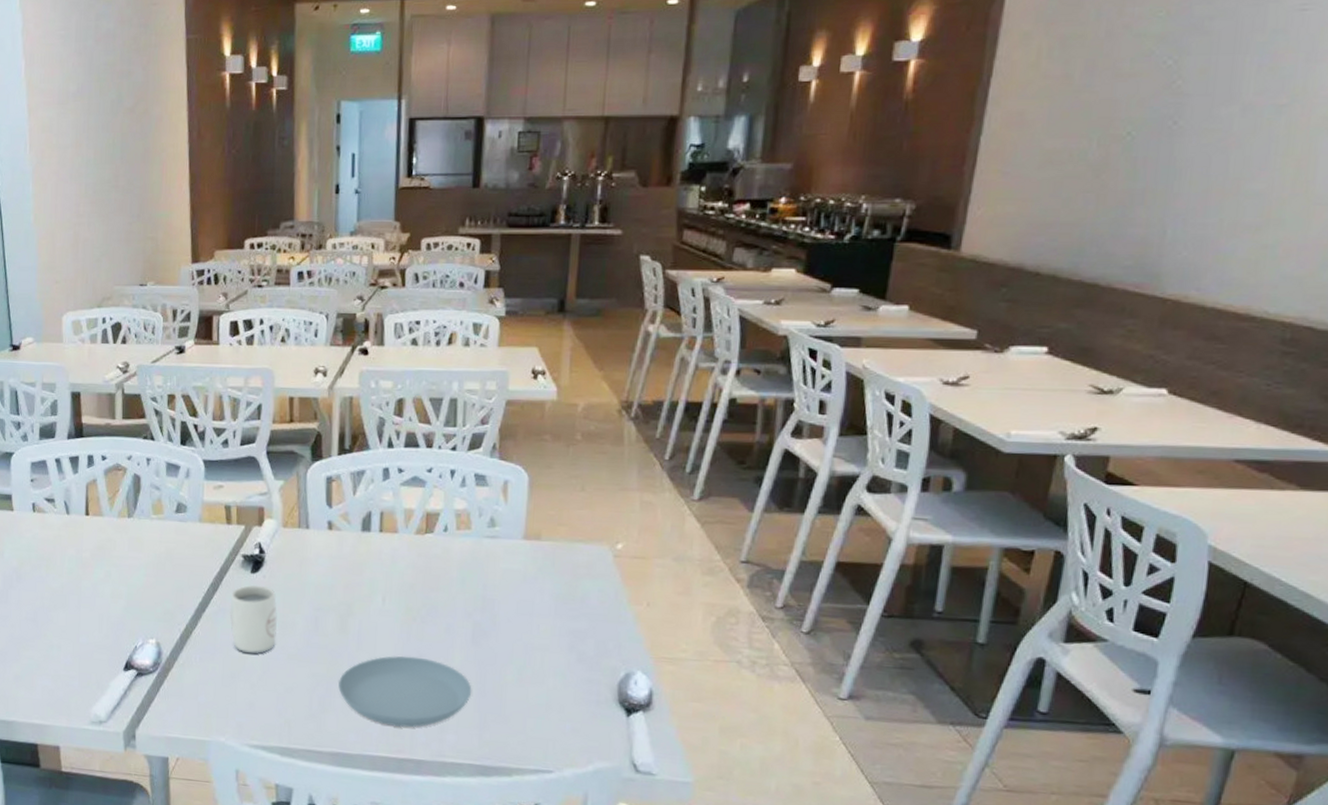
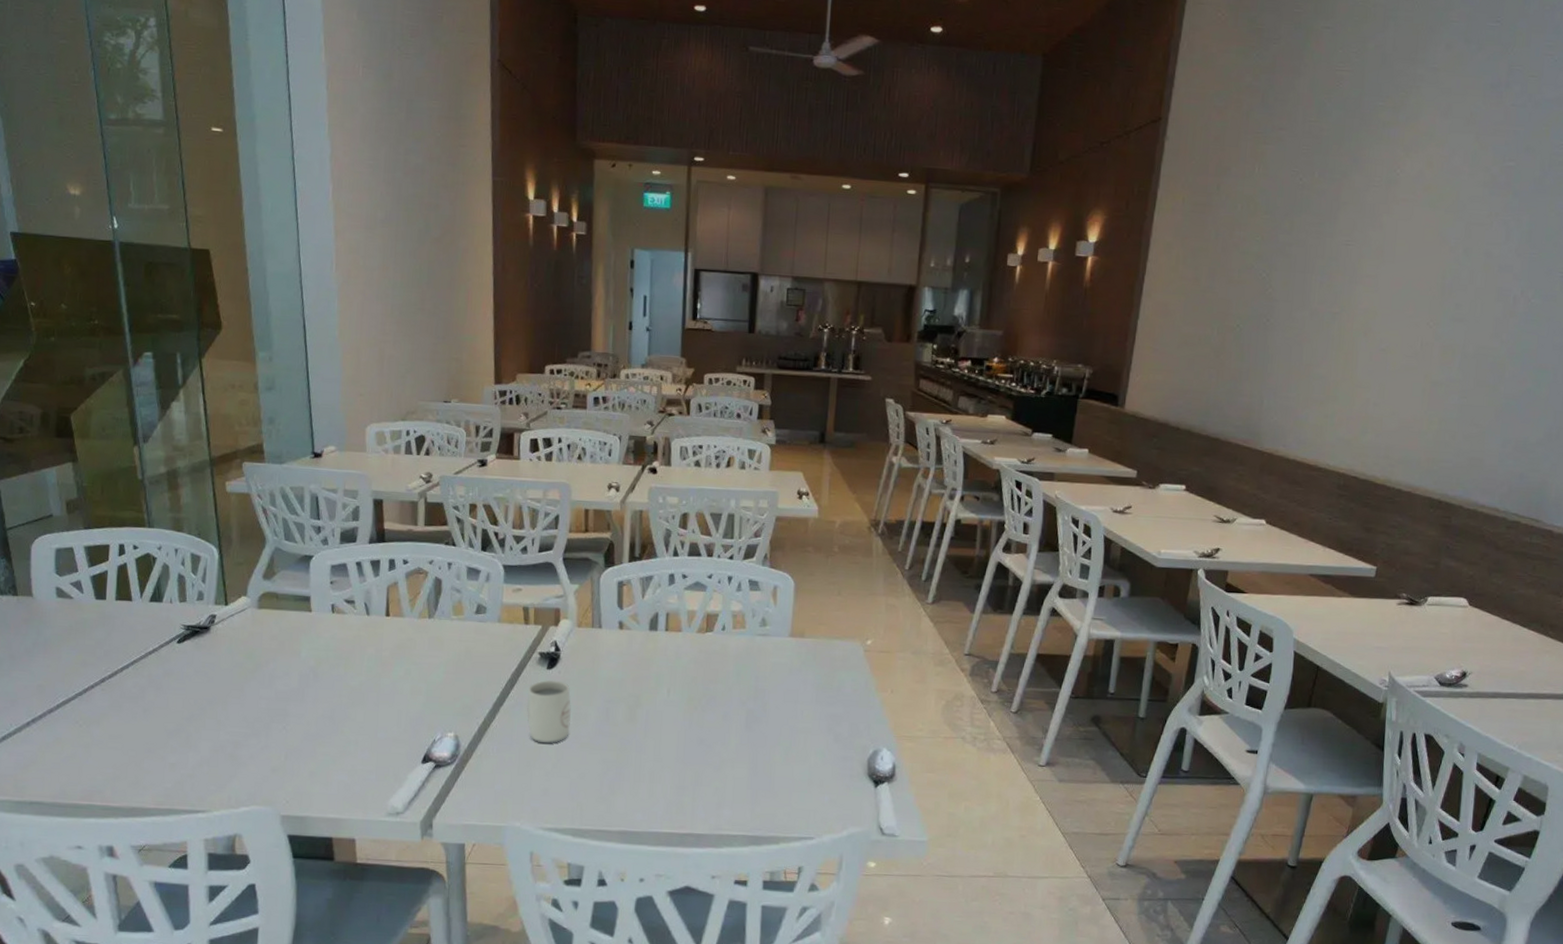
saucer: present [337,655,472,728] -> none [626,741,746,806]

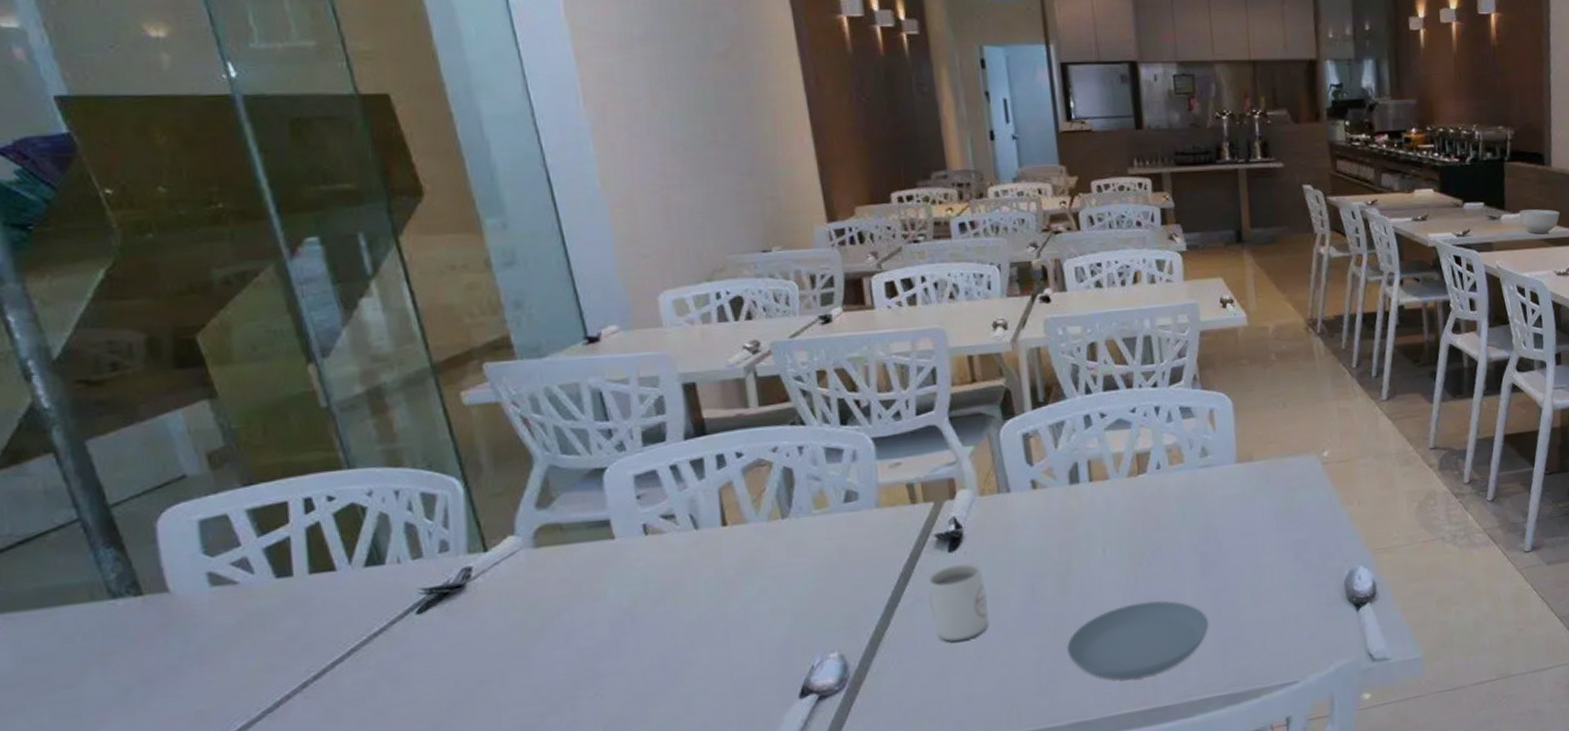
saucer: none [626,741,746,806] -> present [1066,600,1209,681]
bowl: none [1085,445,1126,472] -> present [1519,208,1560,234]

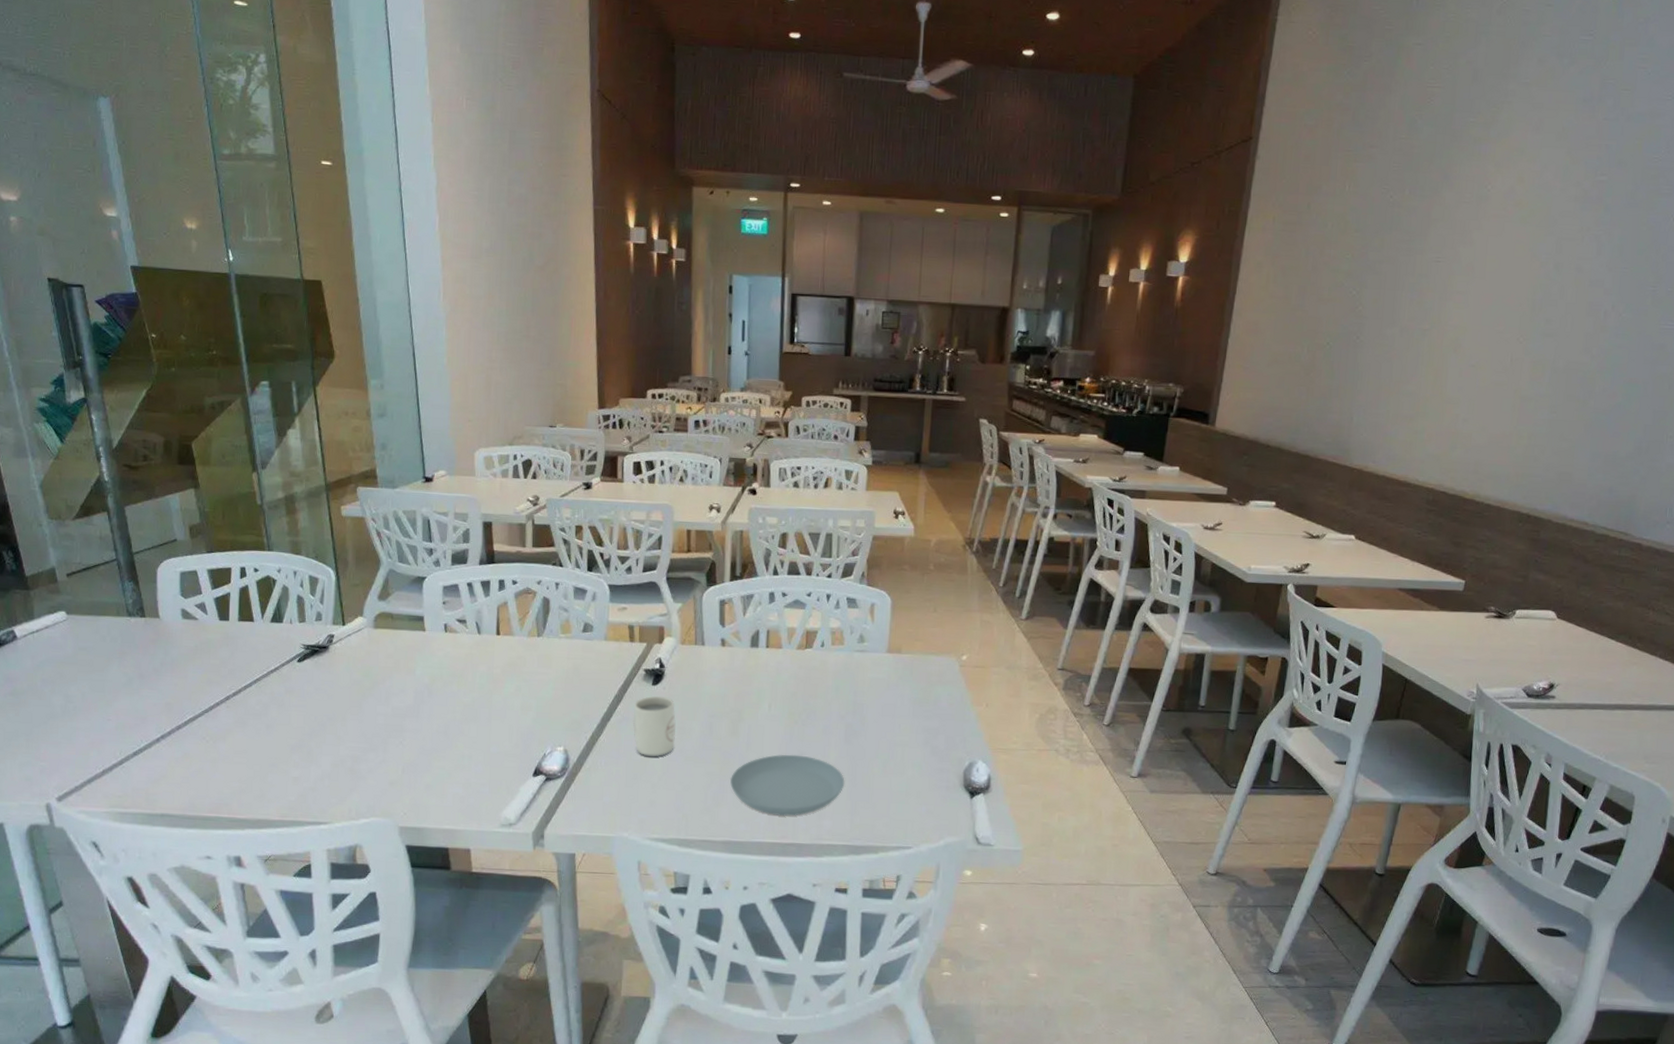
bowl: present [1519,208,1560,234] -> none [1176,463,1217,489]

